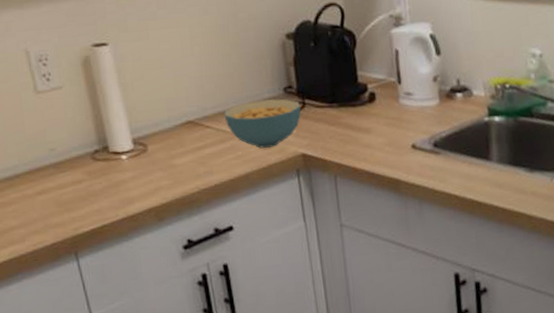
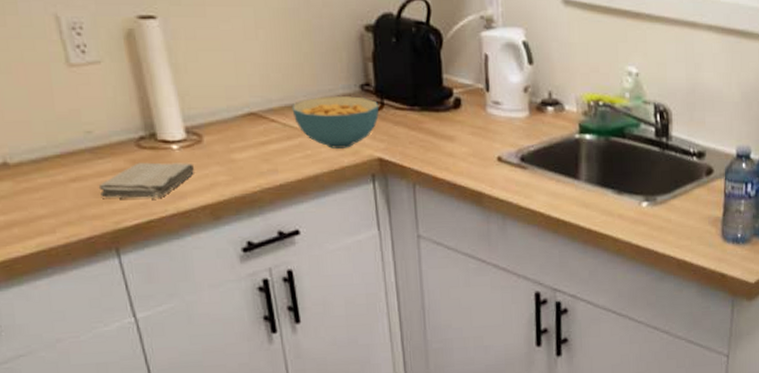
washcloth: none [60,170,141,208] -> present [98,162,195,199]

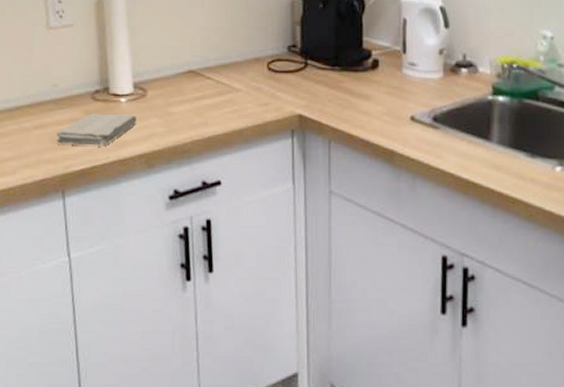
cereal bowl: present [291,96,379,149] -> none [226,57,303,105]

